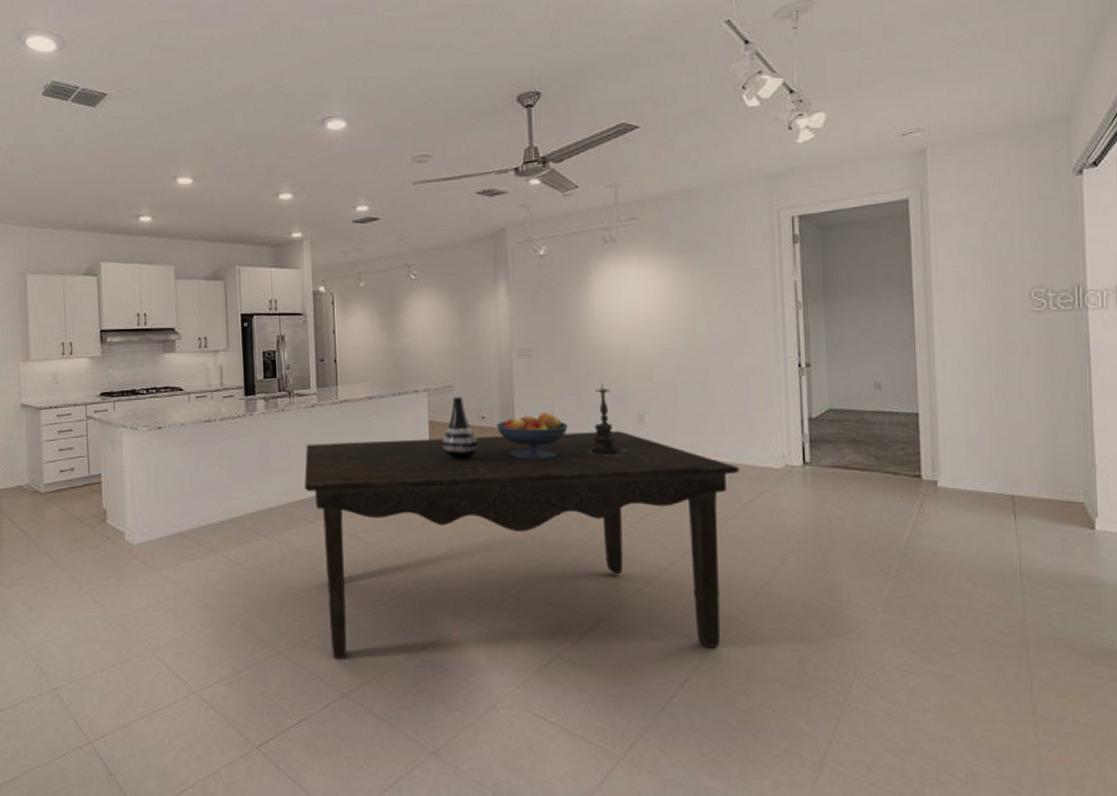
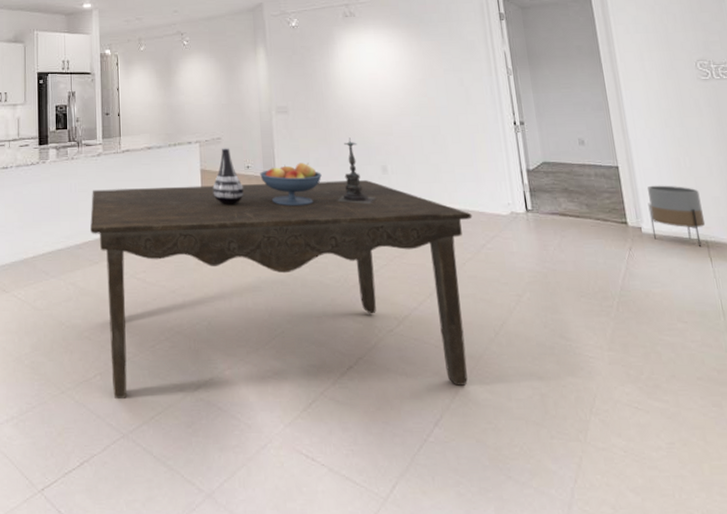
planter: none [948,434,1015,503] -> present [647,185,706,248]

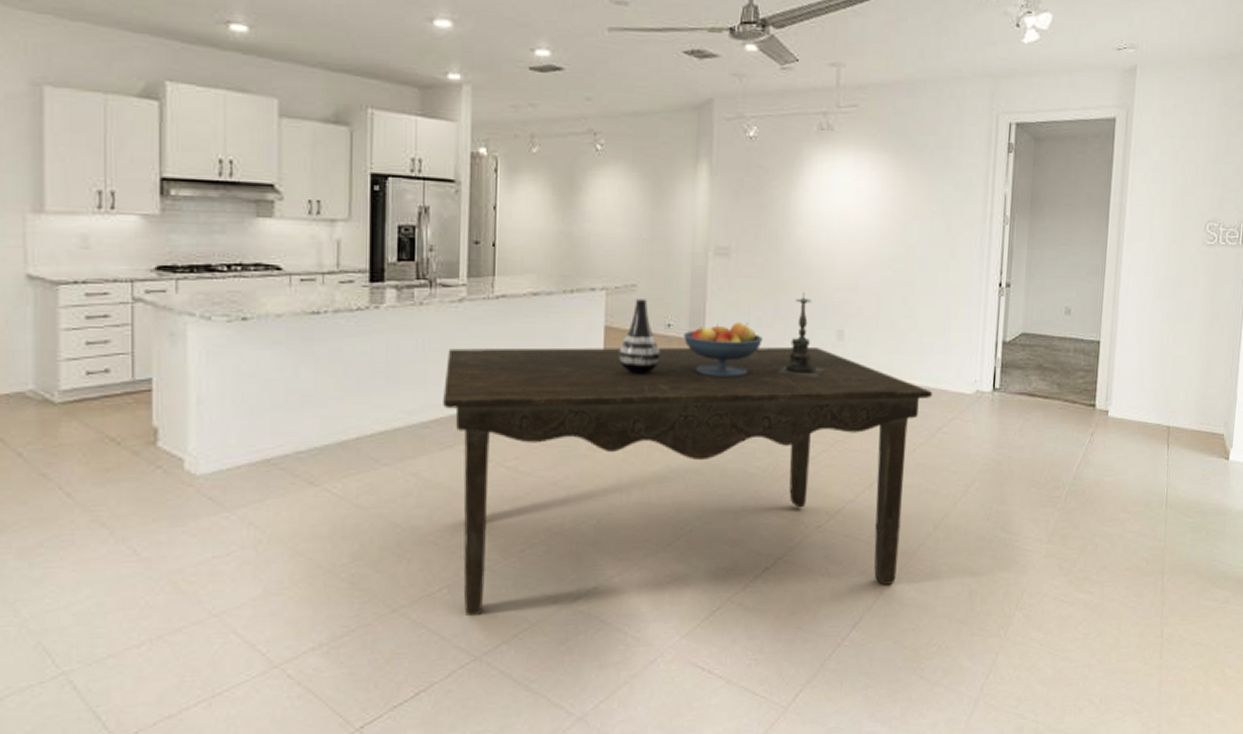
planter: present [647,185,706,248] -> none [1118,364,1174,434]

